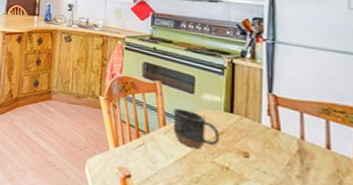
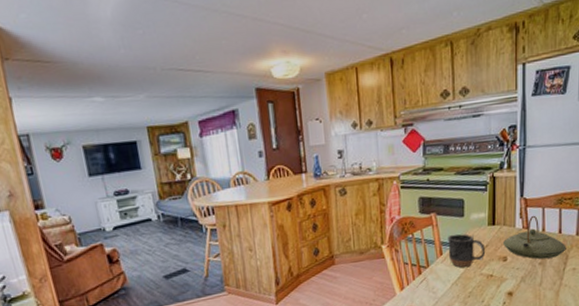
teapot: none [243,116,339,177] -> present [502,215,566,259]

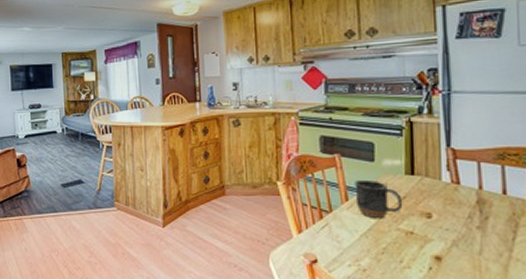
teapot: present [502,215,566,259] -> none [425,169,515,223]

